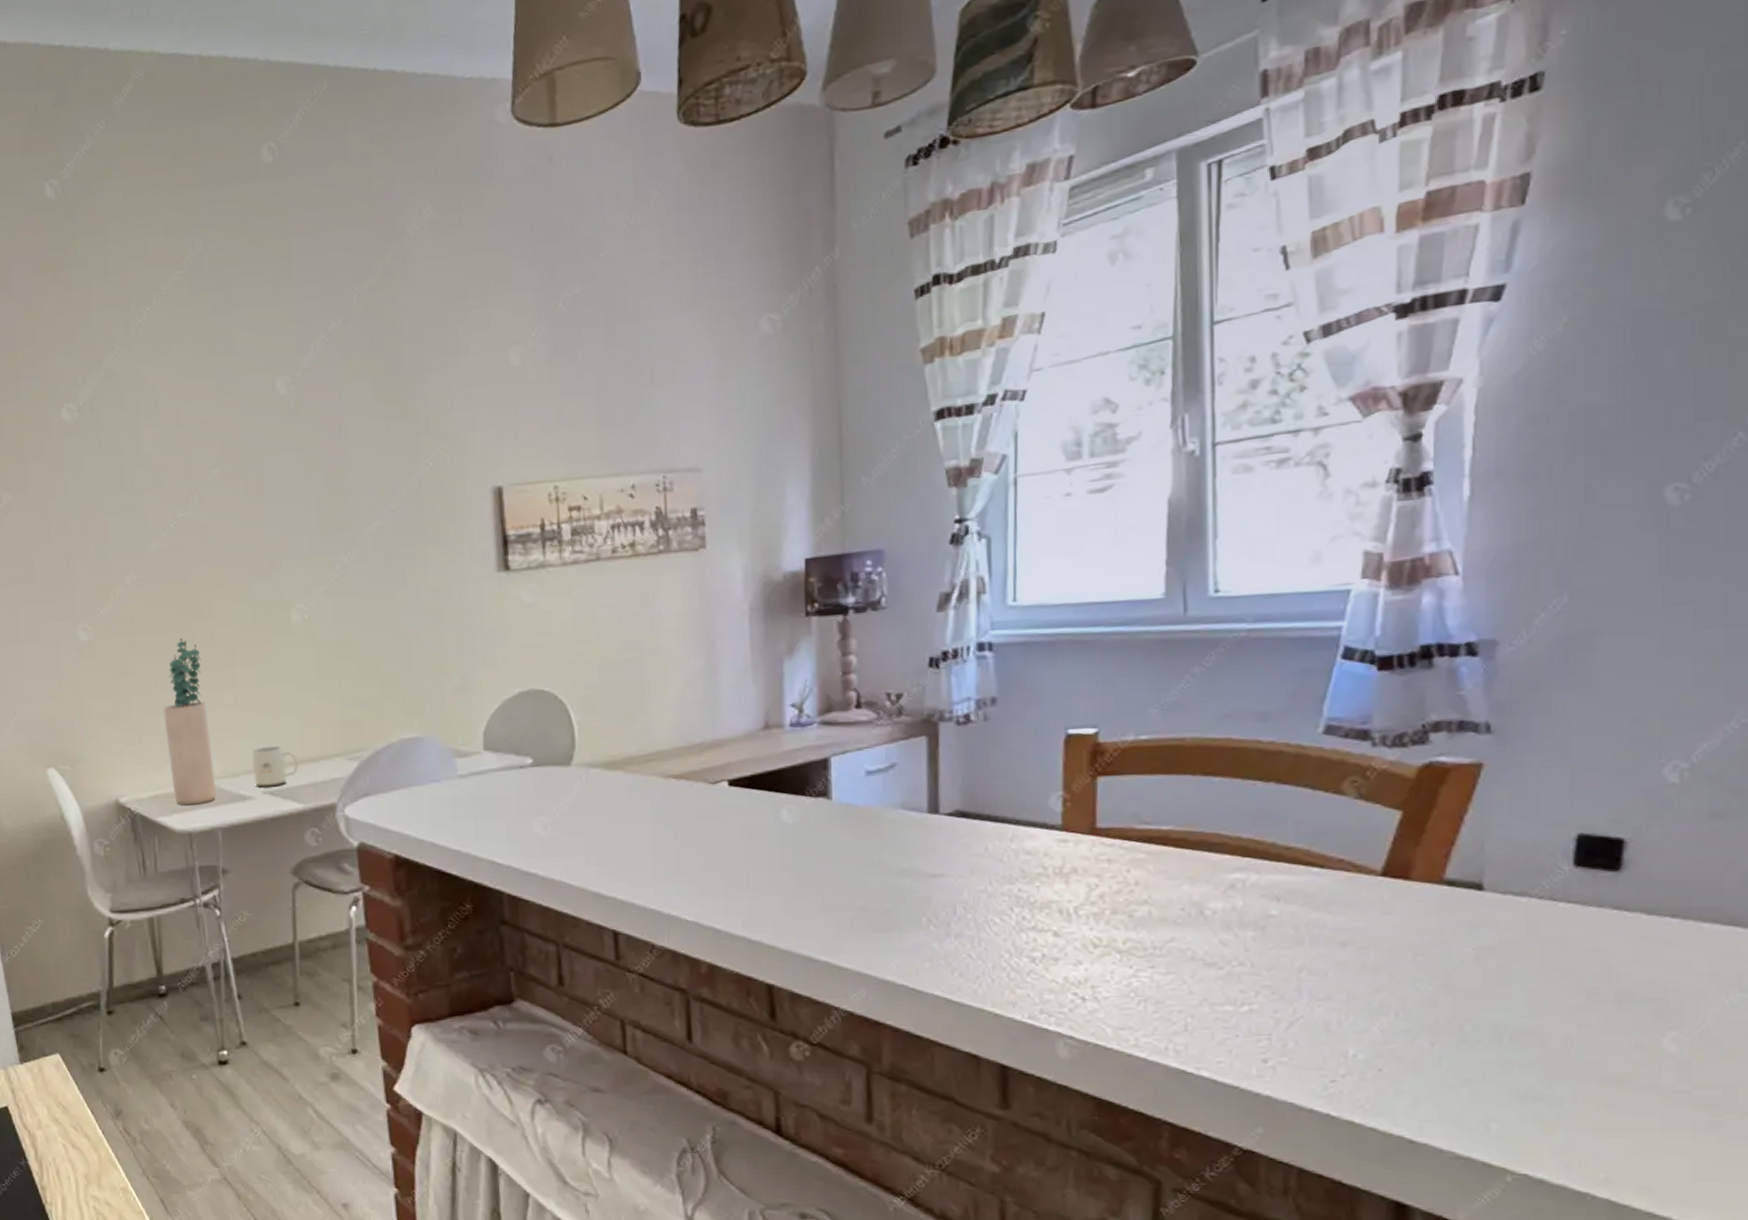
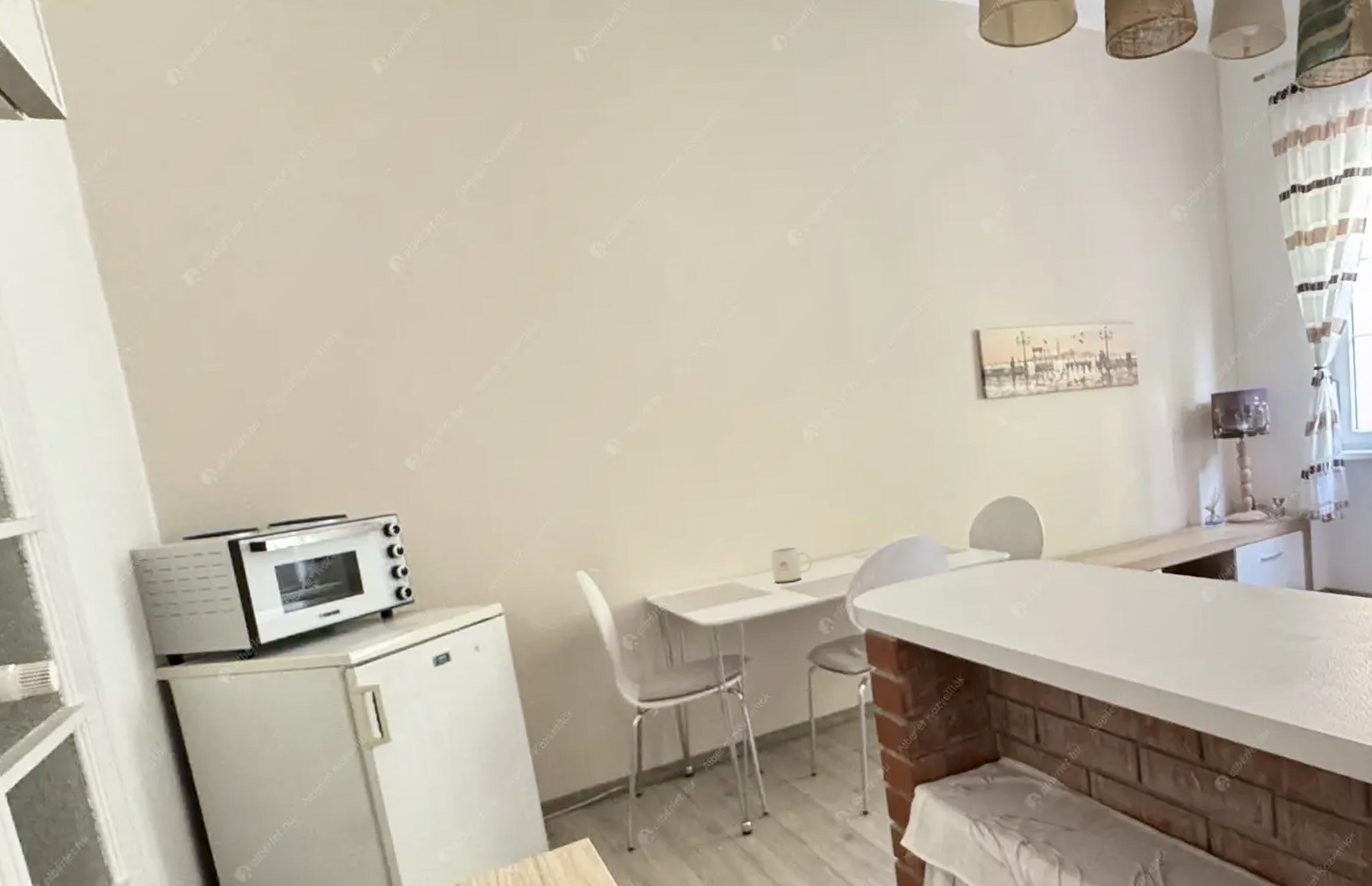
vase: present [163,638,217,806] -> none [688,453,739,602]

